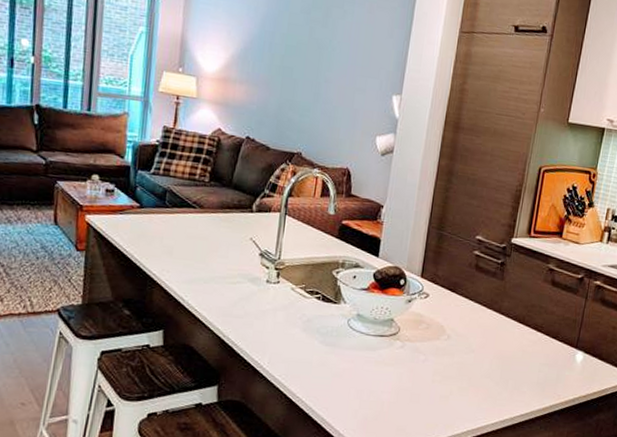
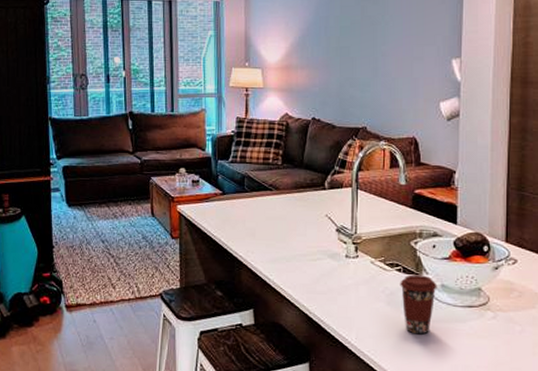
coffee cup: none [317,303,353,361] -> present [400,274,437,335]

